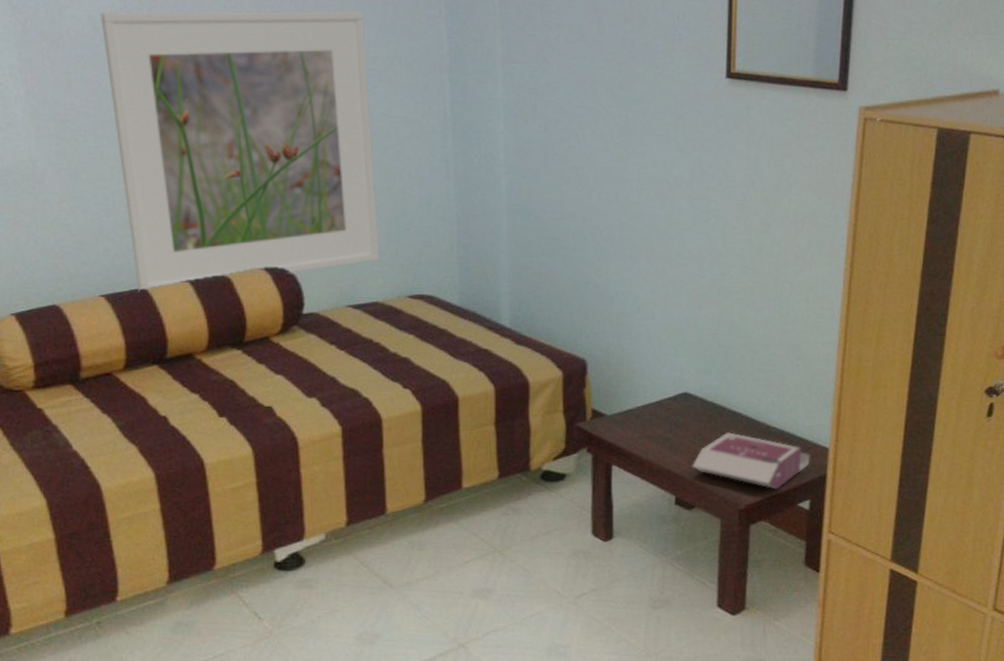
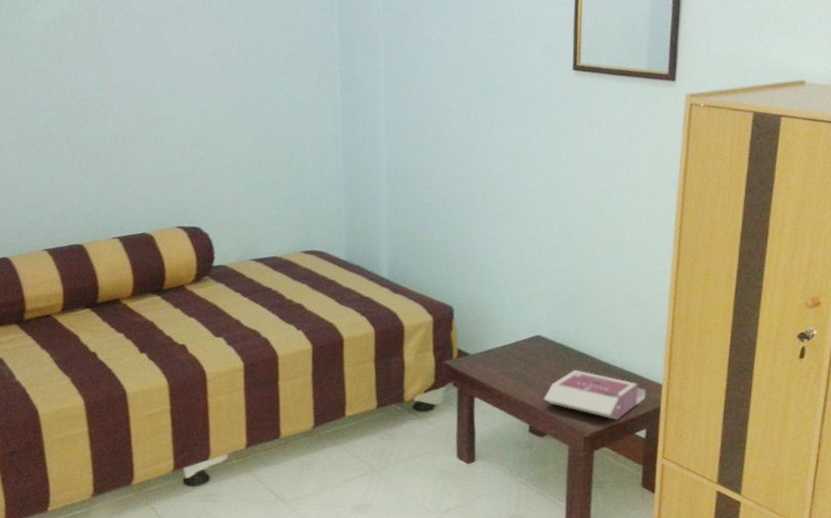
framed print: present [100,11,380,292] -> none [52,14,279,247]

